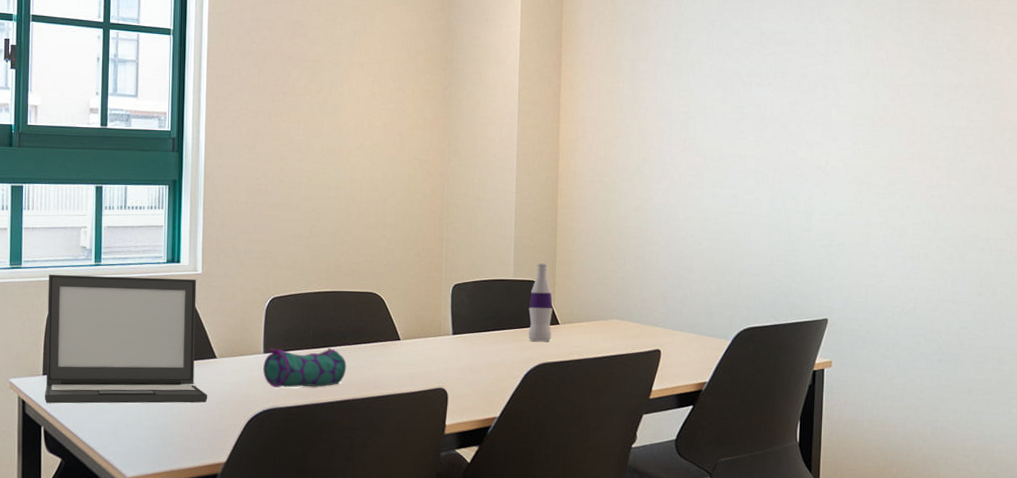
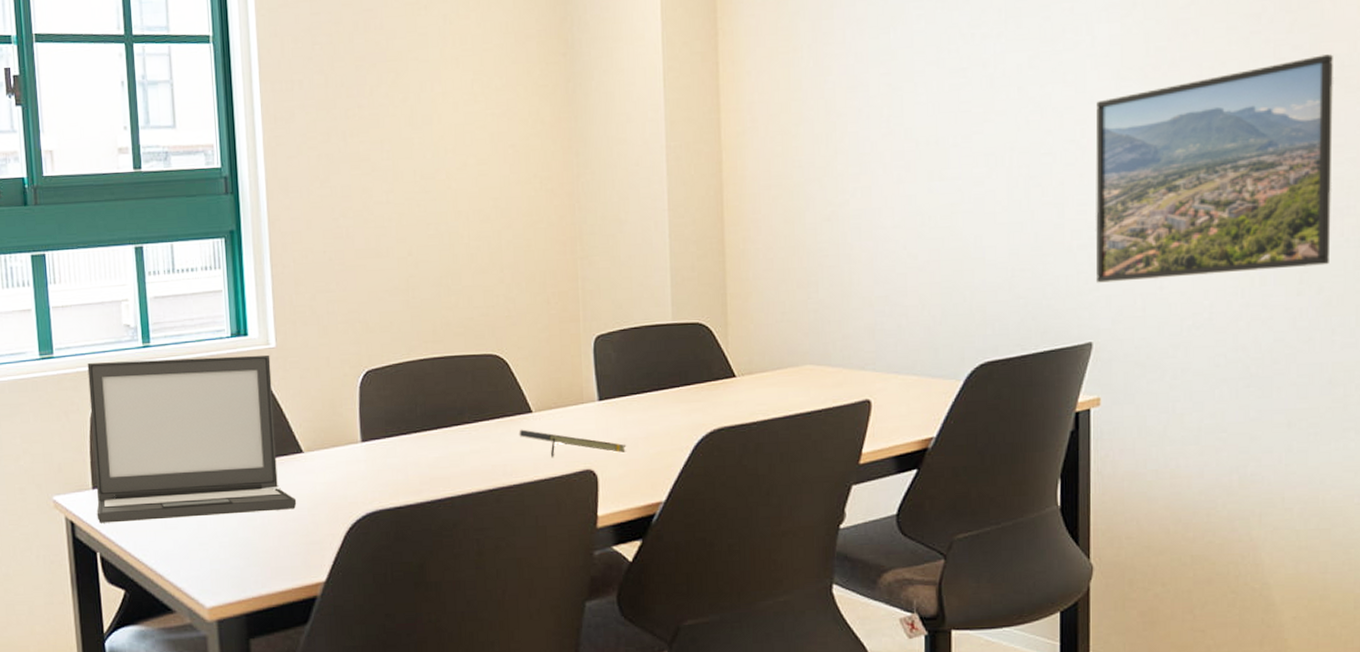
pencil case: present [263,348,347,388] -> none [362,429,467,484]
notepad: none [388,352,472,377] -> present [519,429,627,458]
bottle: present [528,263,553,341] -> none [695,299,727,401]
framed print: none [832,120,1009,275] -> present [1095,54,1333,283]

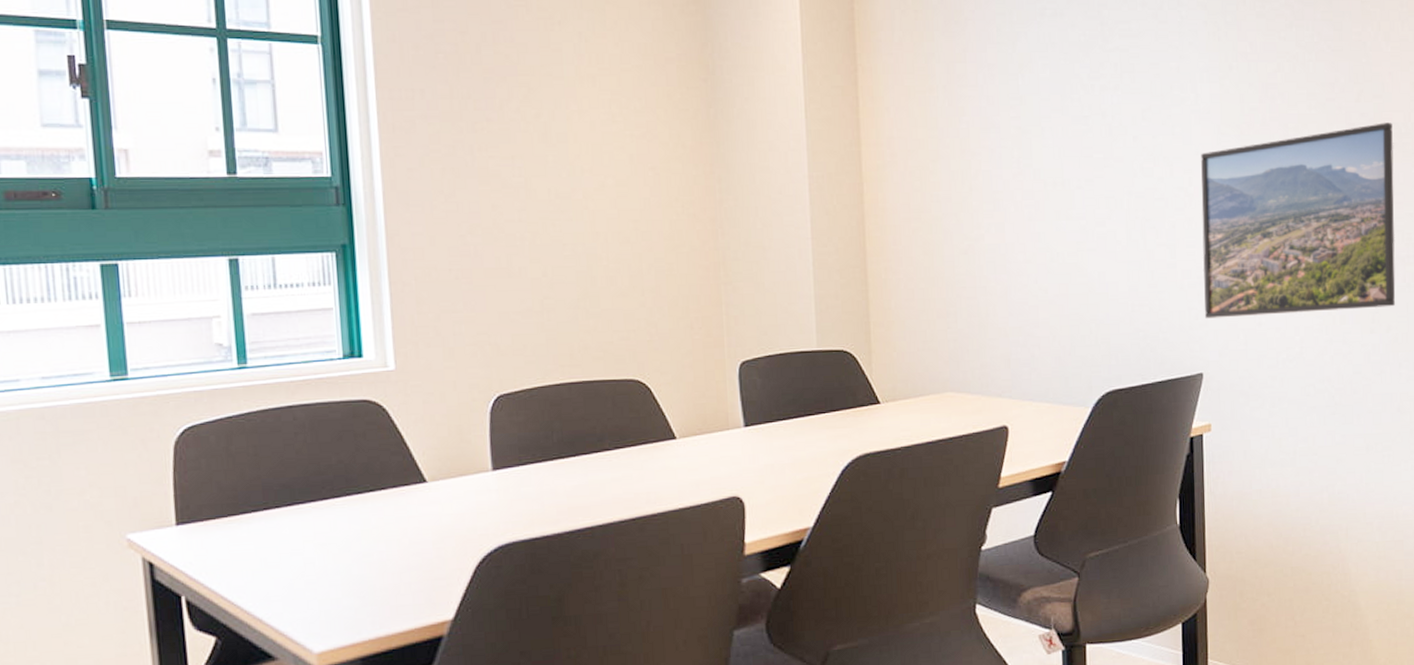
laptop: present [87,355,297,523] -> none [170,378,420,564]
notepad: present [519,429,627,458] -> none [662,456,773,485]

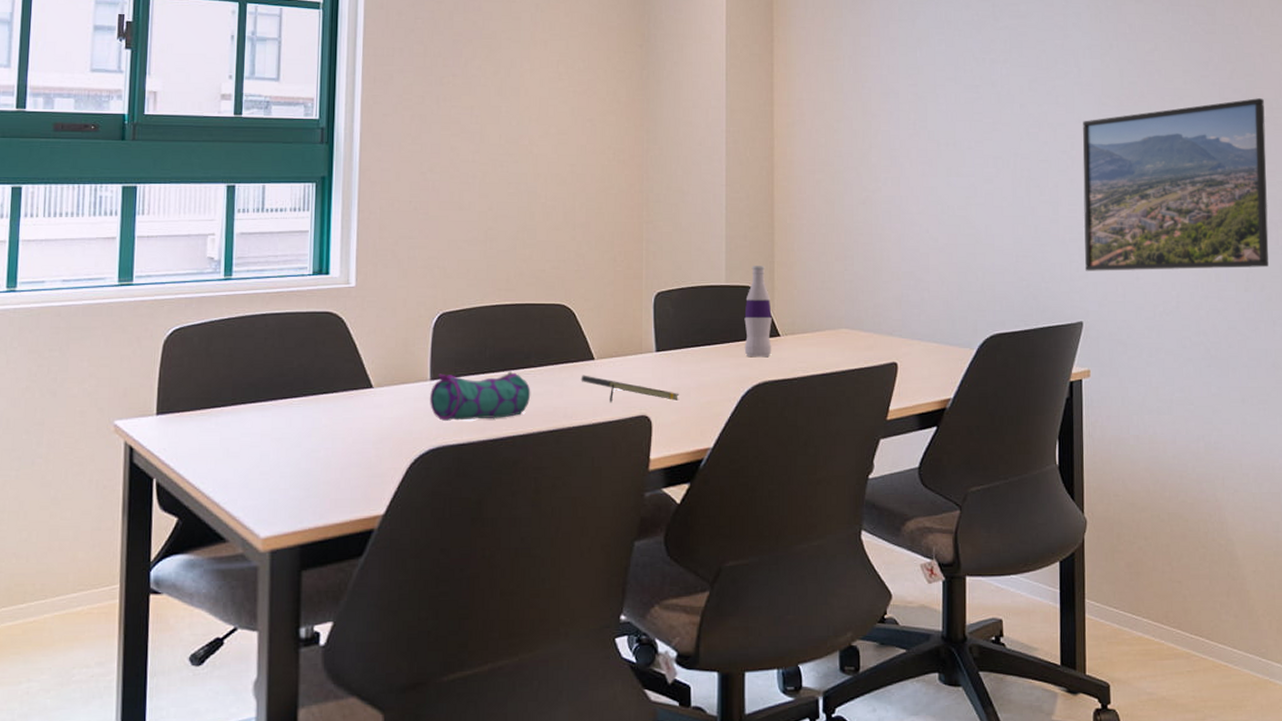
pencil case: none [493,456,608,514] -> present [430,371,531,421]
notepad: none [662,456,773,485] -> present [581,375,680,403]
bottle: none [840,327,872,427] -> present [744,266,772,356]

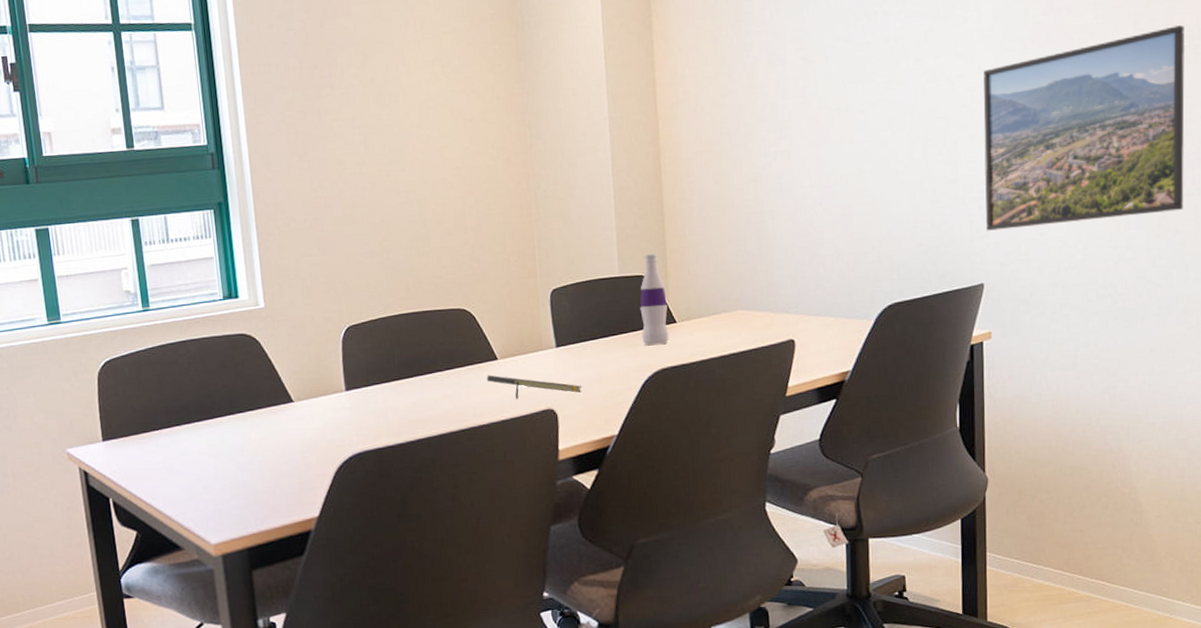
pencil case: present [430,371,531,421] -> none [347,376,441,428]

